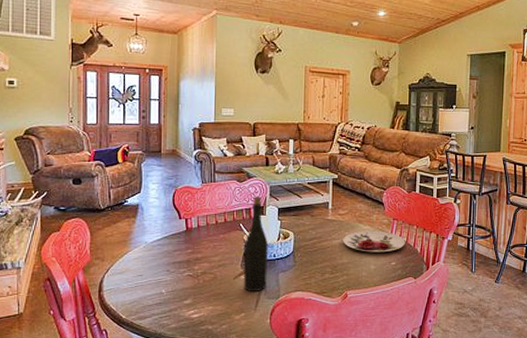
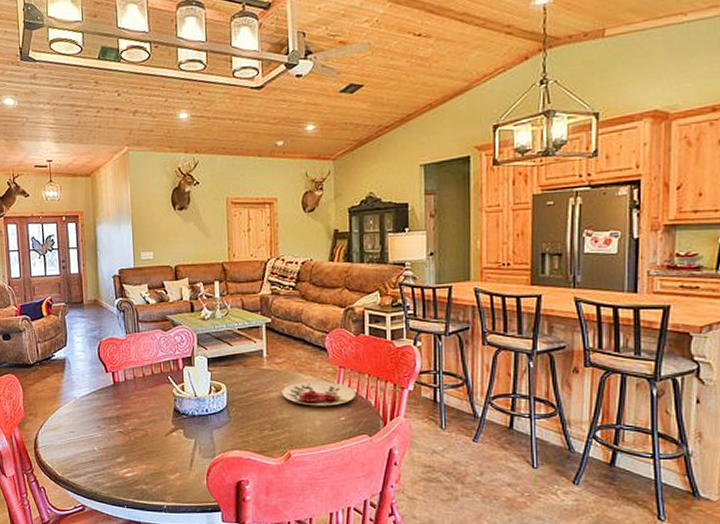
bottle: present [243,195,268,292] -> none [173,345,201,451]

